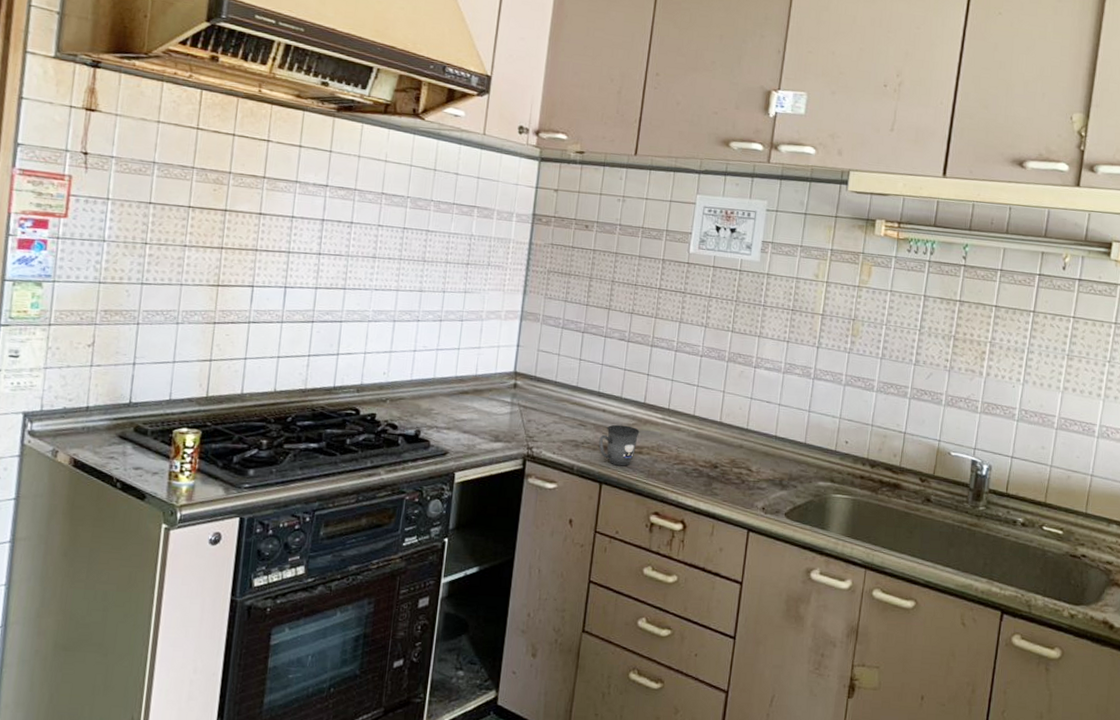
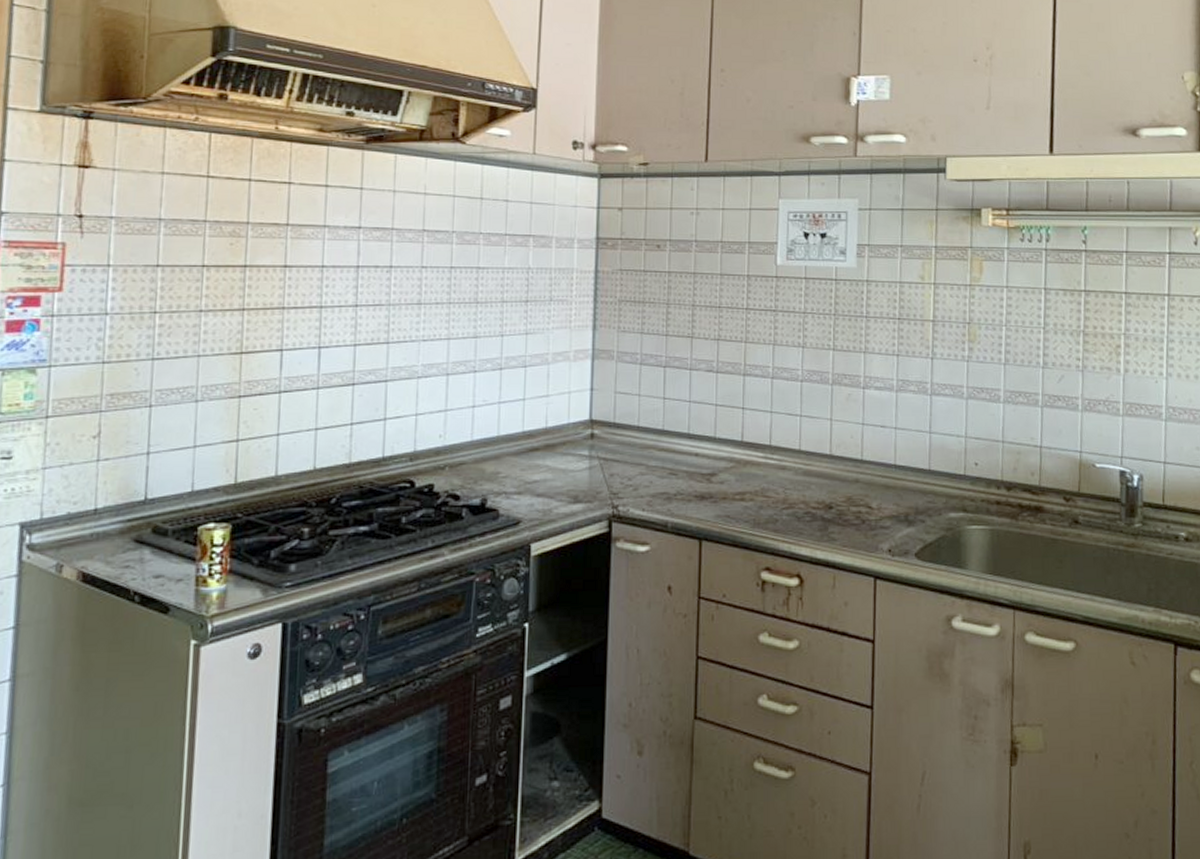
mug: present [599,424,640,466] -> none [694,469,740,517]

